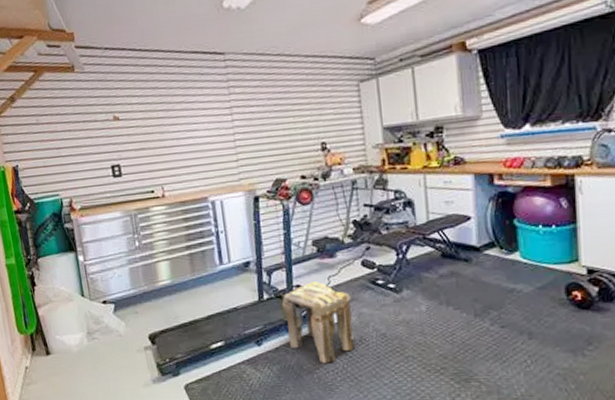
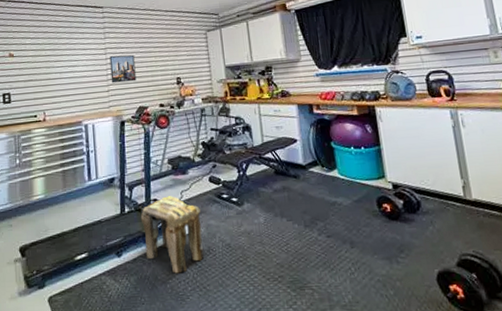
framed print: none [236,114,271,151] -> present [109,55,137,83]

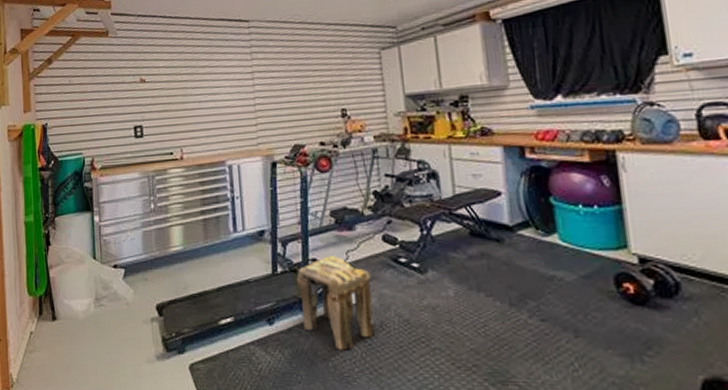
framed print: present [109,55,137,83] -> none [257,80,291,116]

